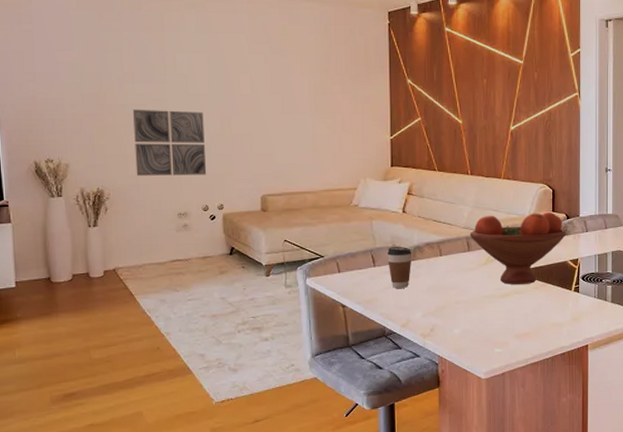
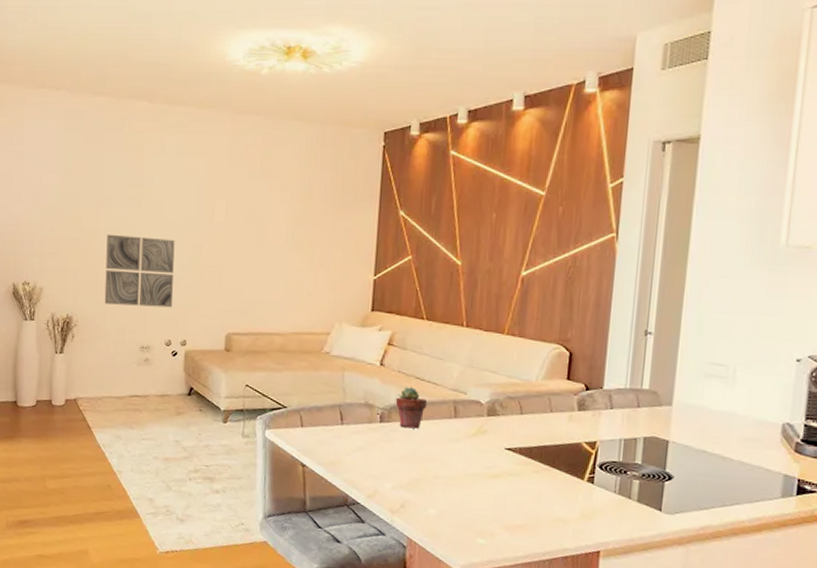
coffee cup: present [387,247,412,288] -> none [357,404,387,453]
potted succulent: none [418,229,445,264] -> present [395,387,428,429]
fruit bowl: present [469,212,567,285] -> none [458,377,584,466]

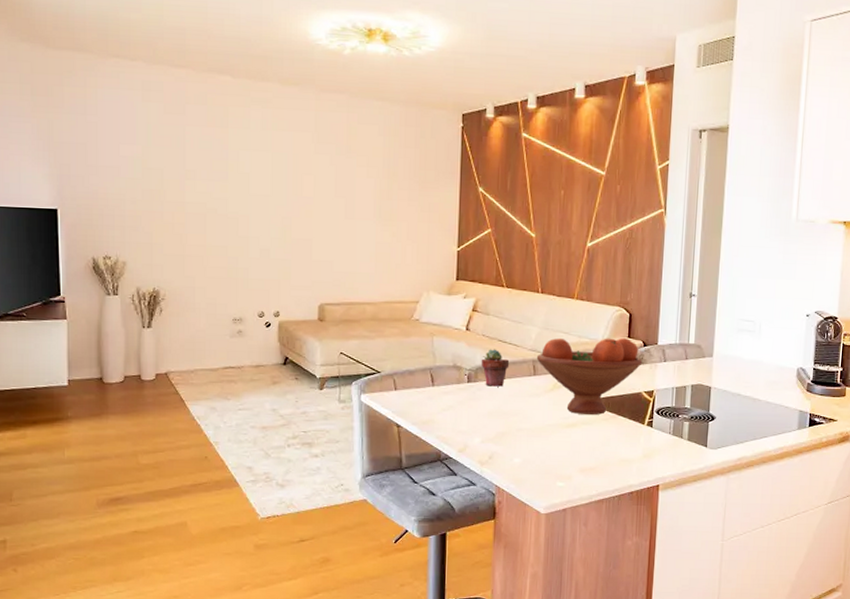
wall art: present [104,234,175,308] -> none [193,207,265,280]
fruit bowl: none [458,377,584,466] -> present [536,337,643,415]

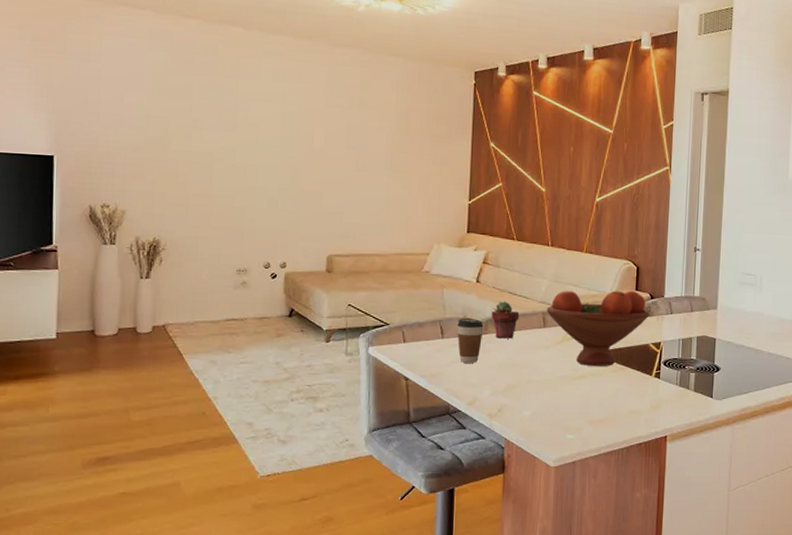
coffee cup: none [447,366,474,411] -> present [457,318,484,363]

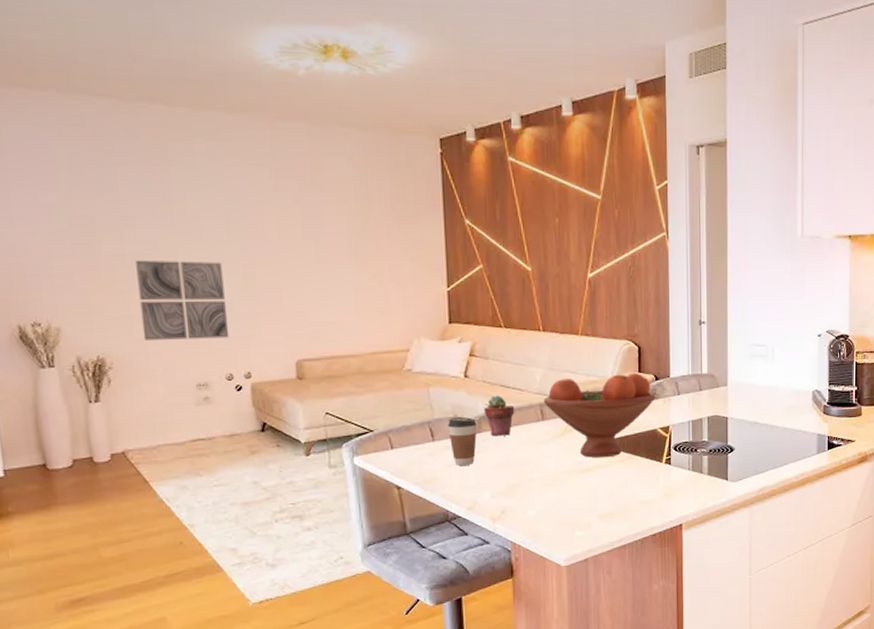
wall art: none [196,156,273,231] -> present [136,260,230,340]

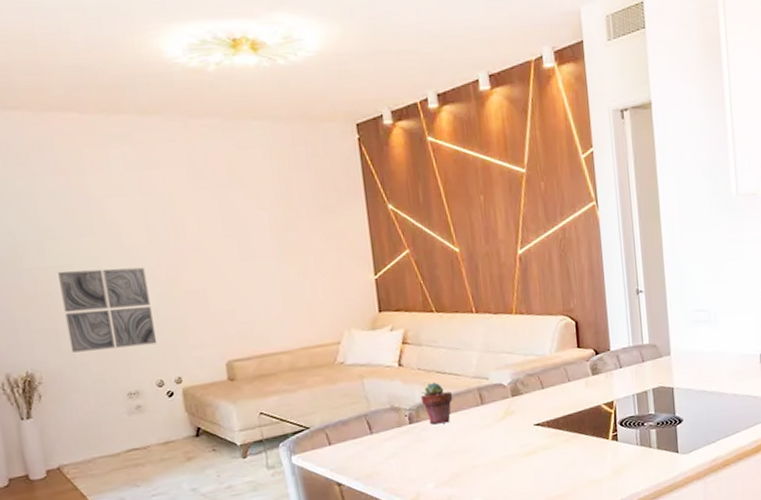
coffee cup: present [448,417,477,466] -> none [385,407,416,458]
fruit bowl: present [543,373,656,458] -> none [481,349,597,440]

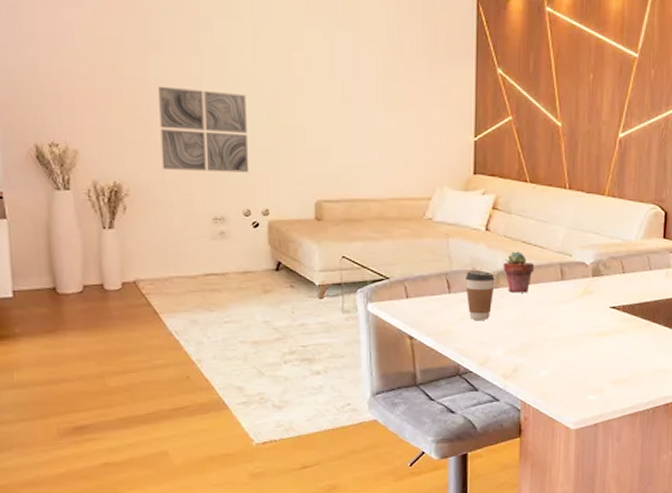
coffee cup: none [385,407,416,458] -> present [465,271,495,320]

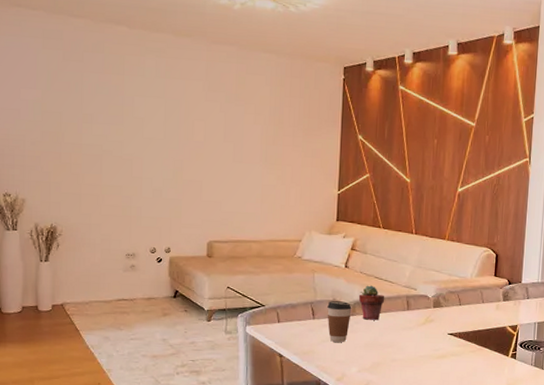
wall art: present [159,86,249,173] -> none [89,149,157,218]

